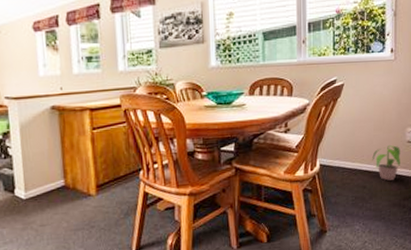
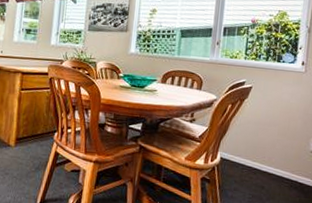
potted plant: present [372,144,401,181] -> none [273,151,303,186]

